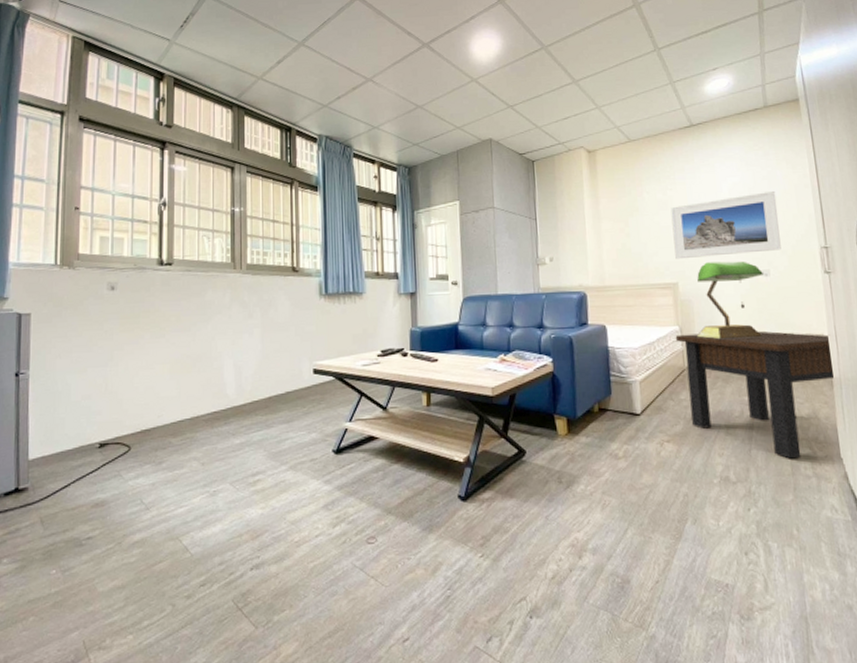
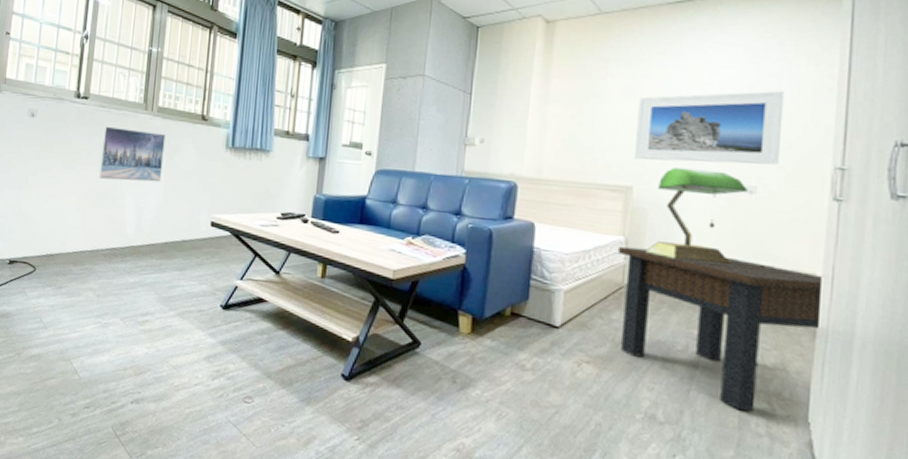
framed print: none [191,289,258,343] -> present [98,126,166,183]

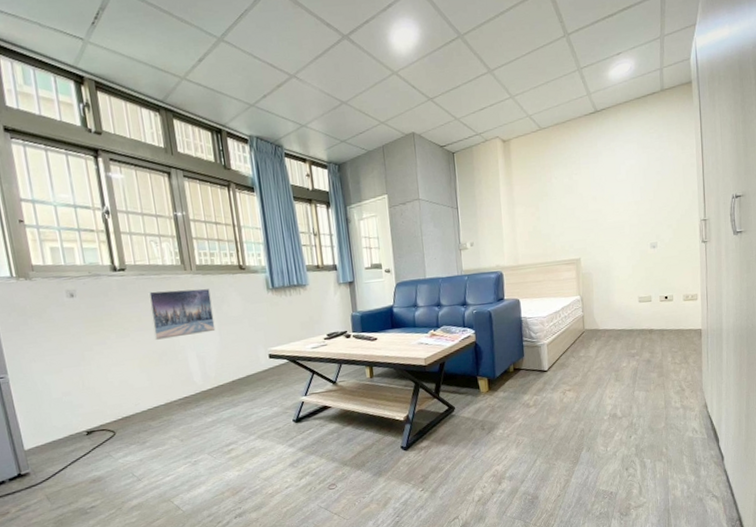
side table: present [617,246,822,412] -> none [577,294,702,396]
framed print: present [635,91,785,165] -> none [575,171,668,238]
table lamp: present [645,167,748,266] -> none [594,236,652,305]

